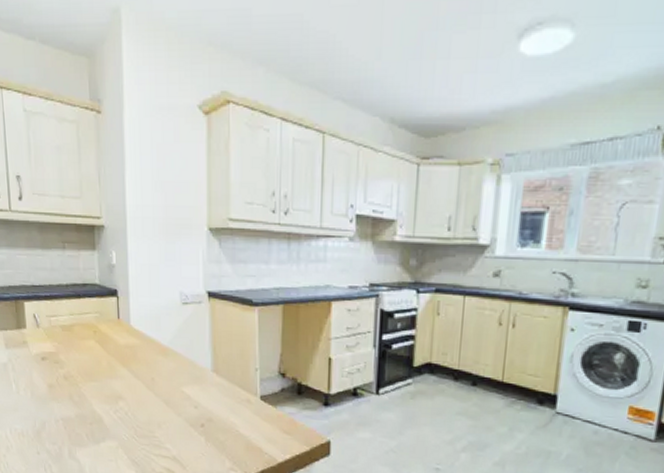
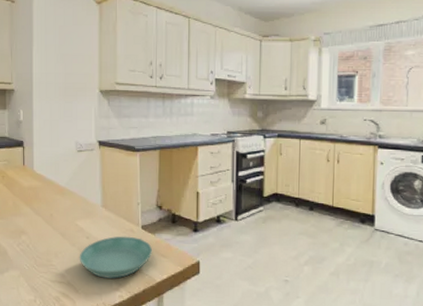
saucer: none [186,407,274,456] -> present [79,236,153,279]

